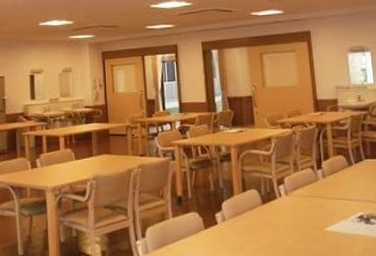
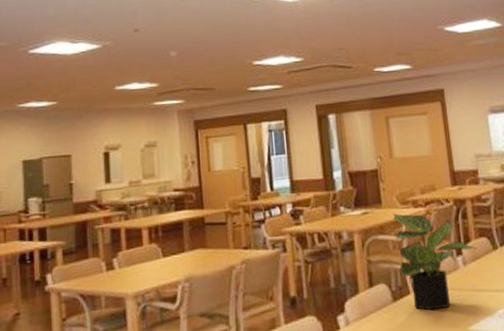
potted plant: none [264,133,335,213] -> present [393,213,477,311]

